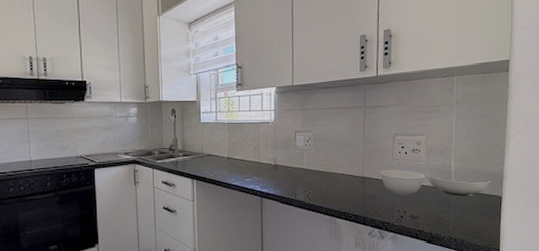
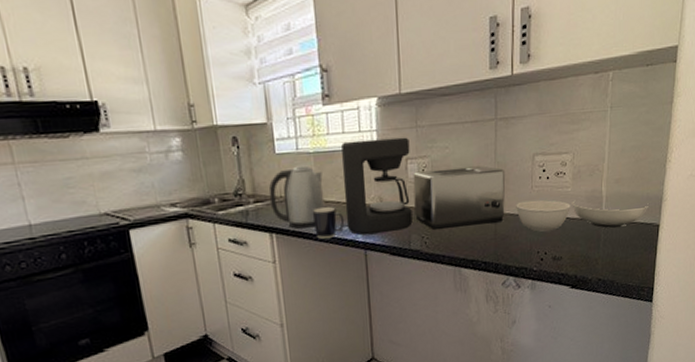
kettle: none [193,132,233,178] -> present [268,165,325,229]
mug: none [223,163,247,187] -> present [312,207,345,240]
coffee maker: none [248,116,298,186] -> present [341,137,413,235]
toaster: none [300,140,372,187] -> present [413,166,506,231]

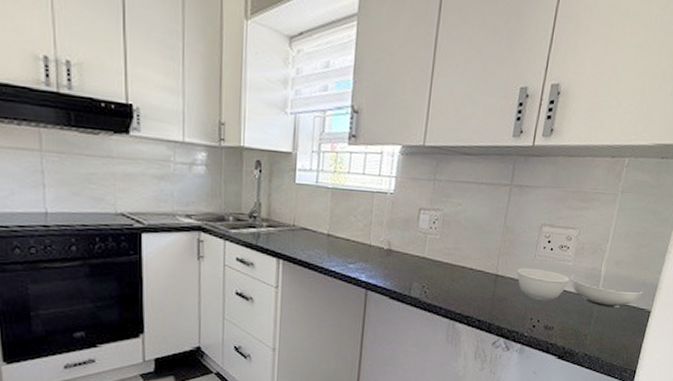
kettle: present [268,165,325,229] -> none [282,198,337,260]
mug: present [312,207,345,240] -> none [320,242,351,274]
coffee maker: present [341,137,413,235] -> none [352,182,426,277]
toaster: present [413,166,506,231] -> none [419,222,513,284]

